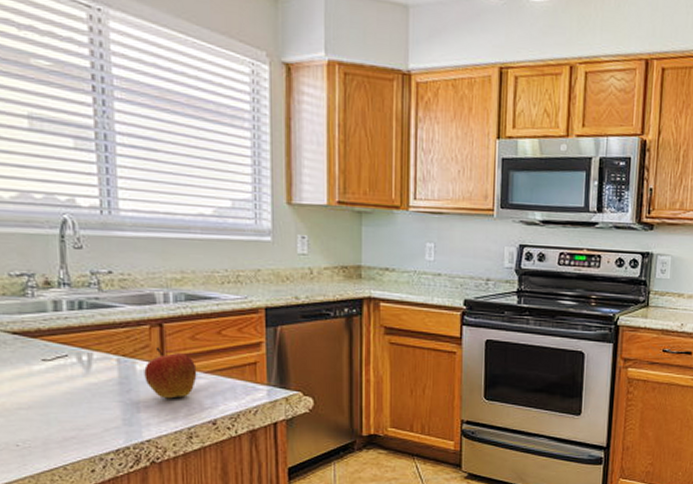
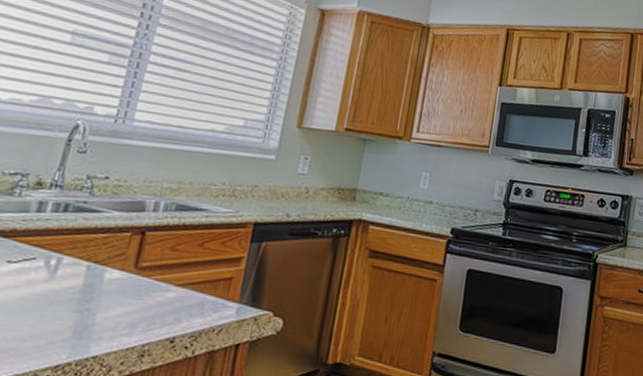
fruit: present [144,346,197,399] -> none [110,255,169,312]

